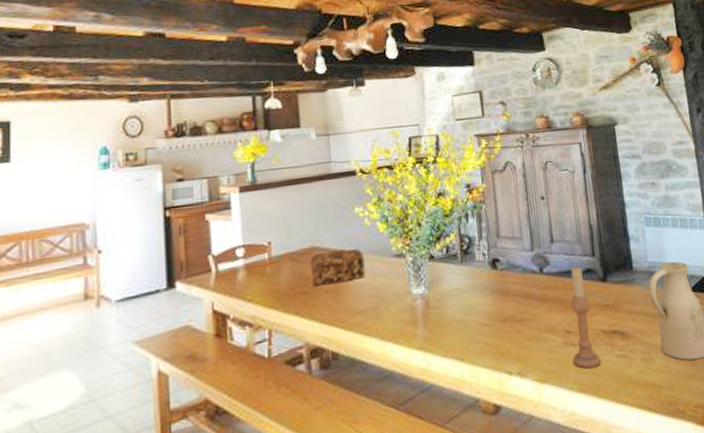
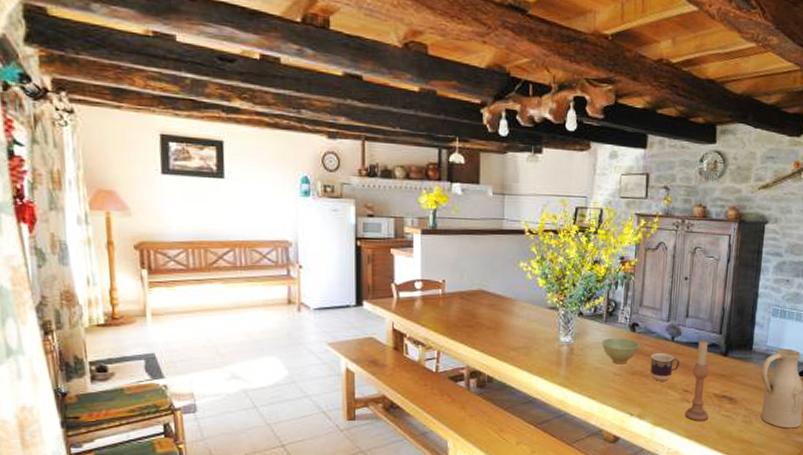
bread loaf: present [310,249,366,286] -> none [476,295,523,322]
bowl: none [460,278,506,312] -> present [601,337,641,364]
cup: none [520,289,555,326] -> present [650,353,679,381]

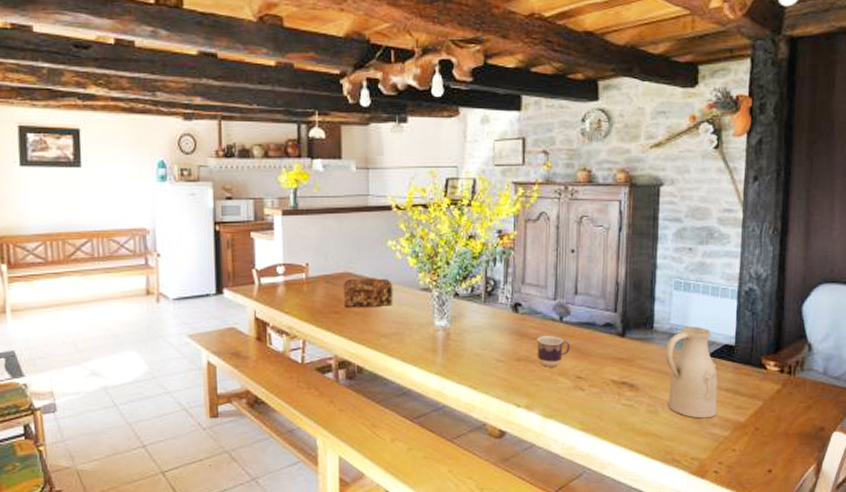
bread loaf: none [476,295,523,322] -> present [343,278,393,307]
bowl: present [601,337,641,364] -> none [481,319,525,349]
candlestick: present [685,340,709,421] -> none [579,320,607,412]

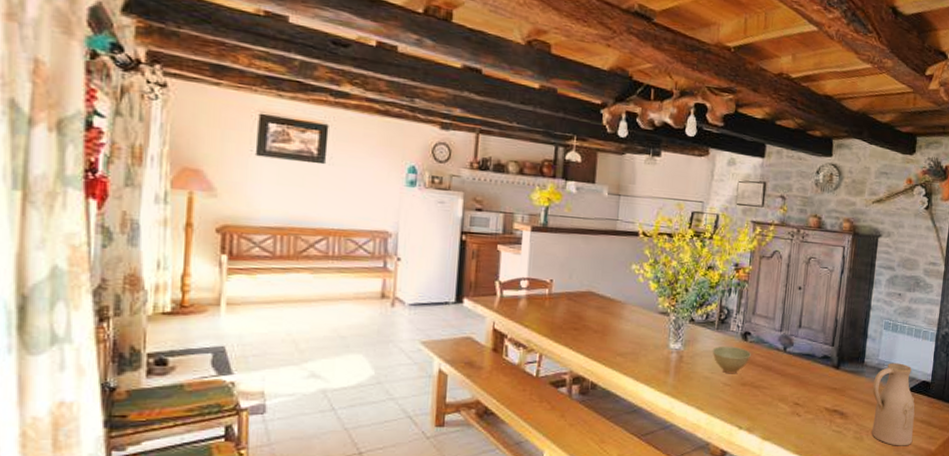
bread loaf: present [343,278,393,307] -> none [584,297,633,327]
bowl: none [481,319,525,349] -> present [712,345,752,374]
cup: present [537,336,570,367] -> none [761,364,791,393]

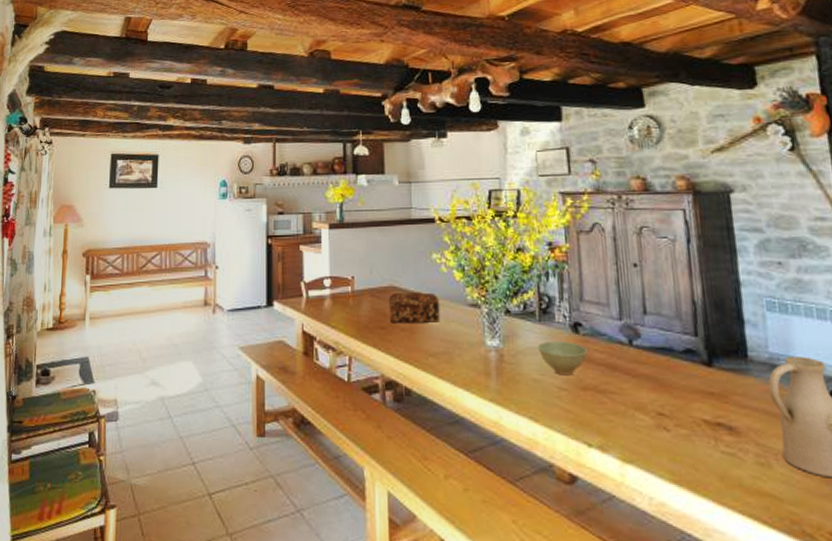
bread loaf: none [584,297,633,327] -> present [388,292,440,322]

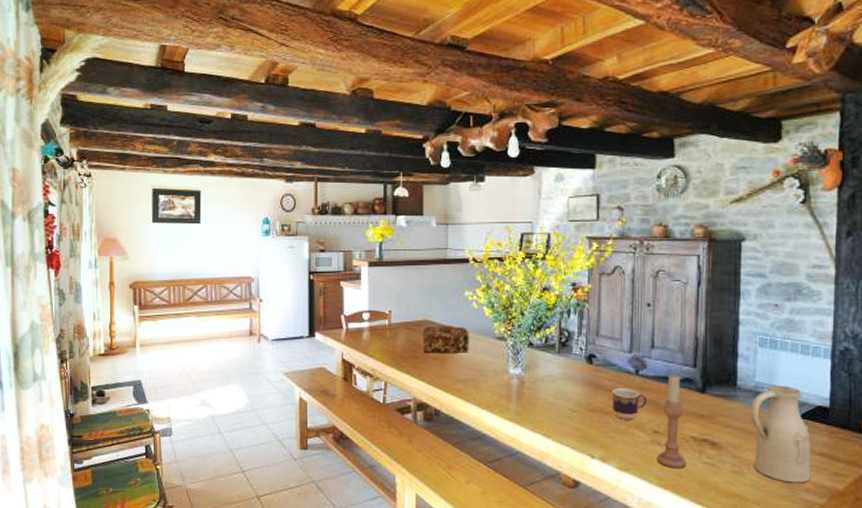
bowl: present [537,340,588,376] -> none [555,370,599,400]
cup: none [604,362,645,400] -> present [612,388,646,420]
candlestick: none [665,345,702,459] -> present [657,374,687,468]

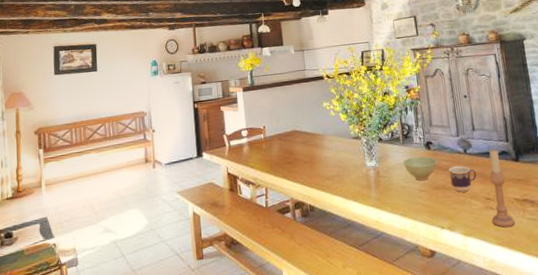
bread loaf: present [422,326,469,353] -> none [292,132,332,158]
bowl: none [555,370,599,400] -> present [402,156,438,181]

